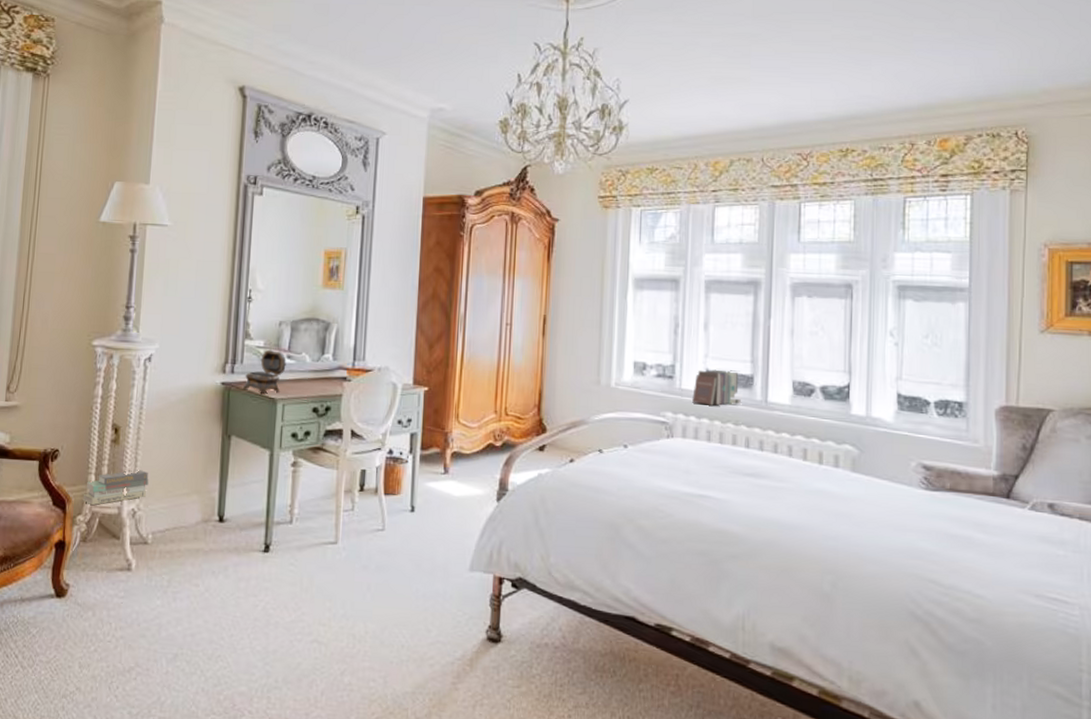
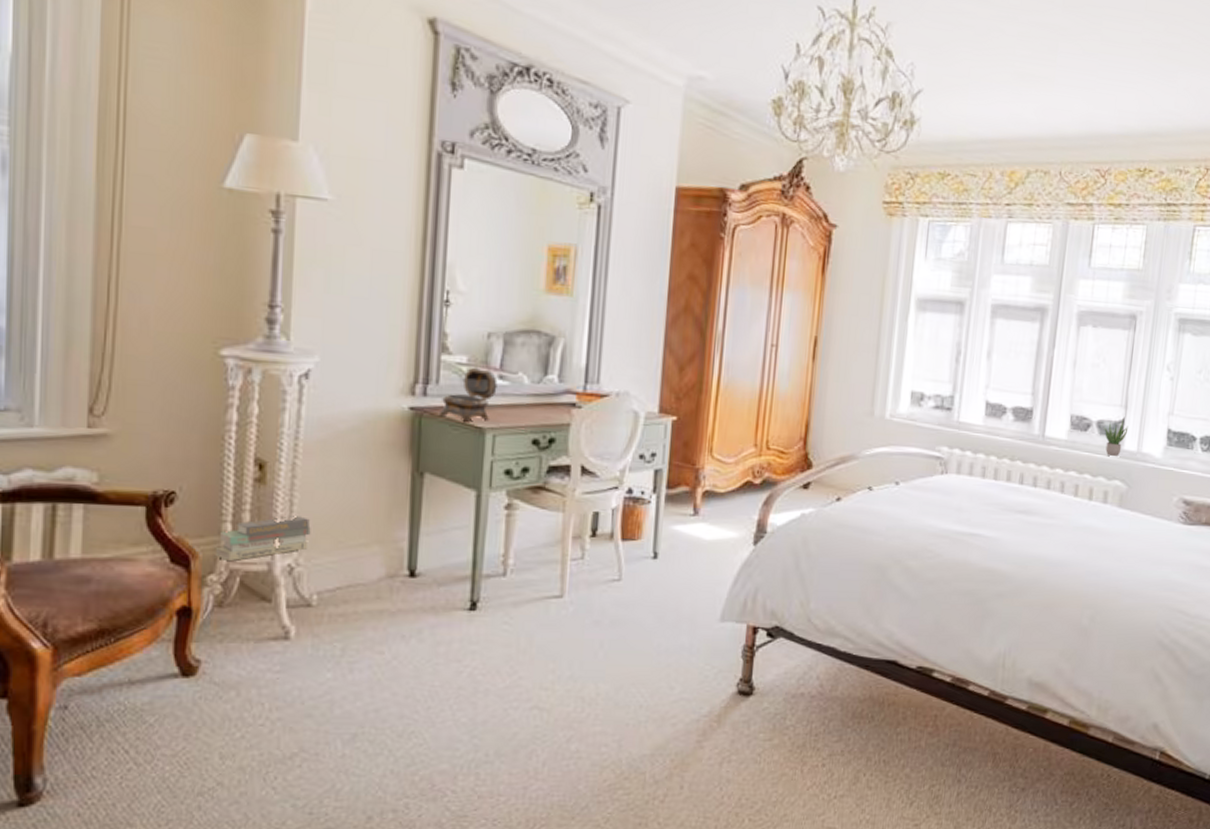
books: present [692,368,741,406] -> none [969,400,1020,440]
potted plant: none [827,384,855,422] -> present [1103,419,1129,457]

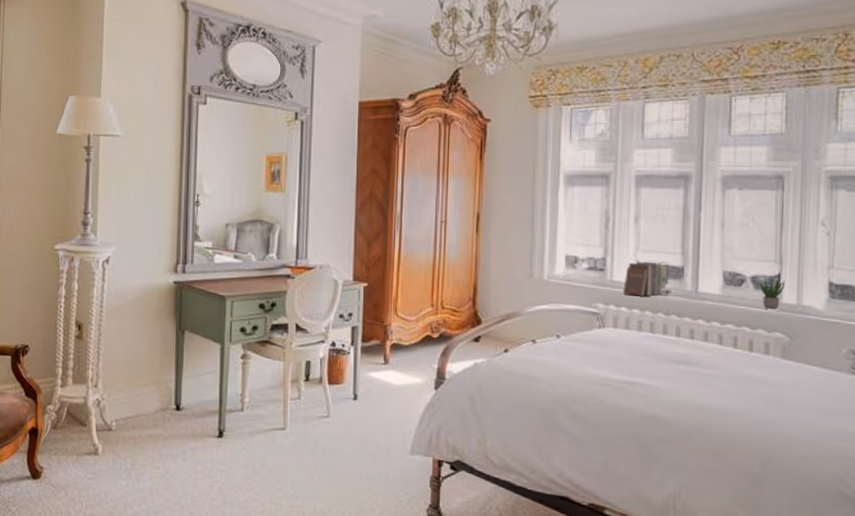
books: present [214,516,311,562] -> none [51,363,111,396]
jewelry box: present [440,367,498,422] -> none [194,250,234,291]
books: none [969,400,1020,440] -> present [623,260,671,297]

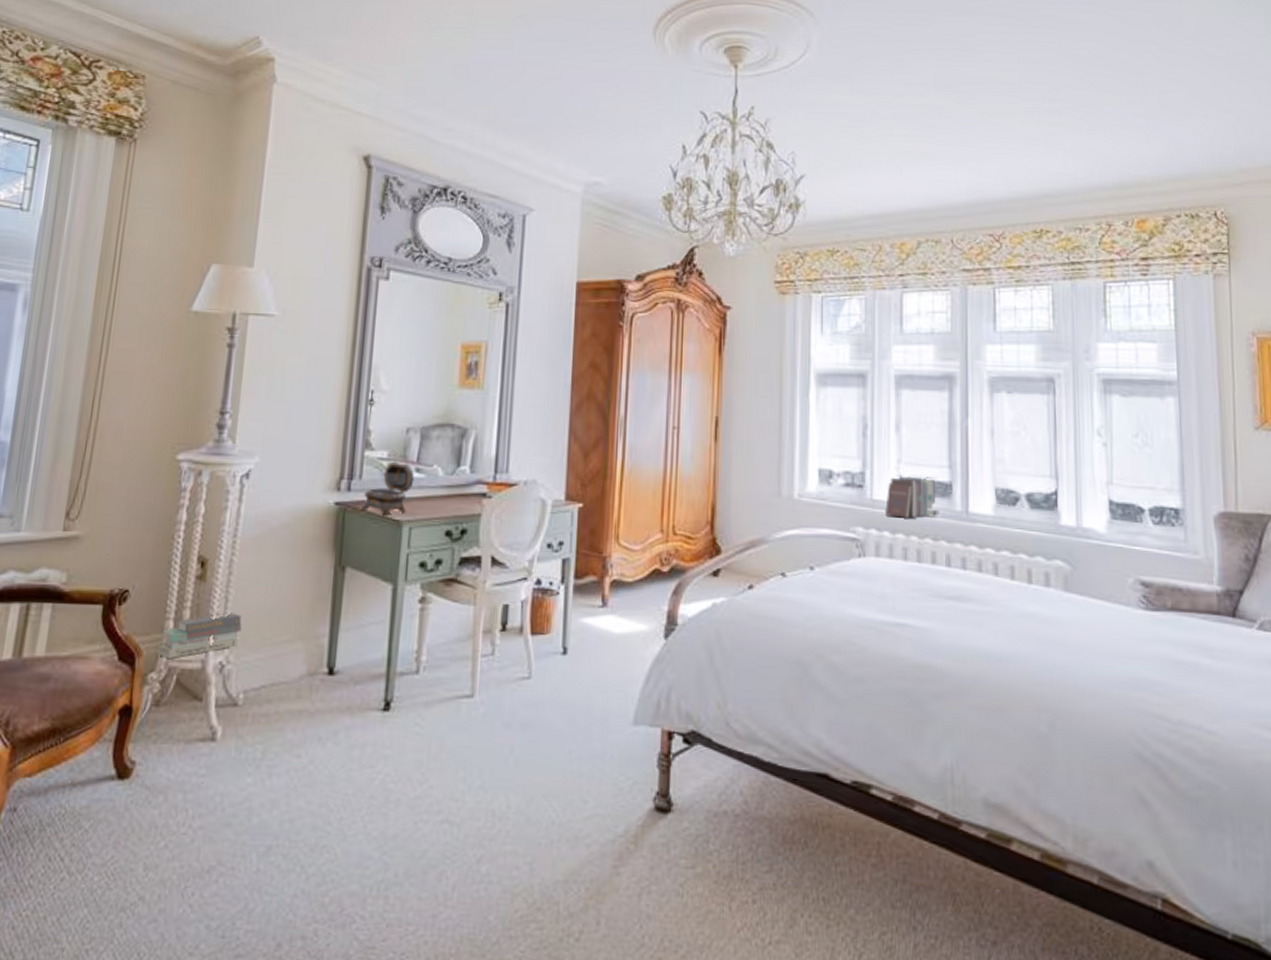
books: none [51,363,111,396] -> present [156,612,242,660]
jewelry box: none [194,250,234,291] -> present [362,461,415,515]
potted plant: present [758,273,786,310] -> none [1033,490,1063,534]

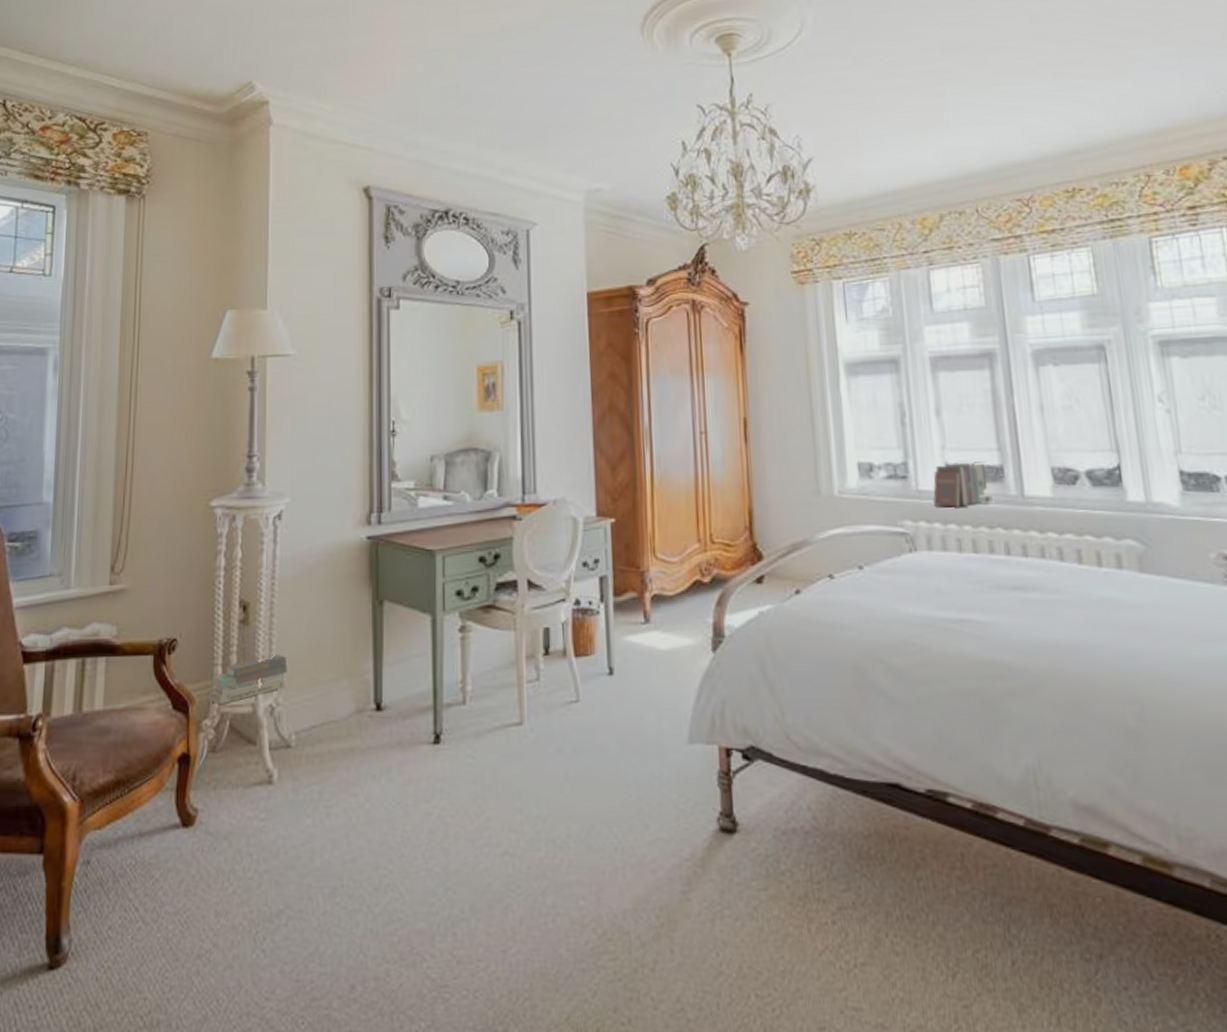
jewelry box: present [362,461,415,515] -> none [394,491,443,546]

